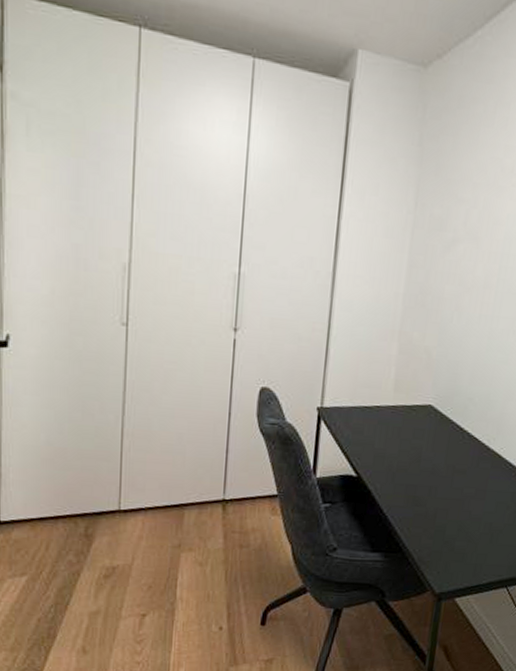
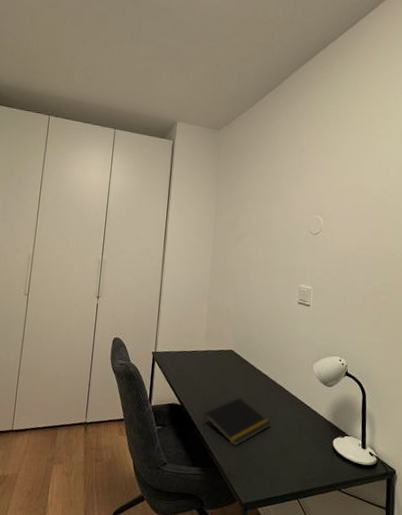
notepad: none [386,467,479,528] -> present [202,397,271,447]

